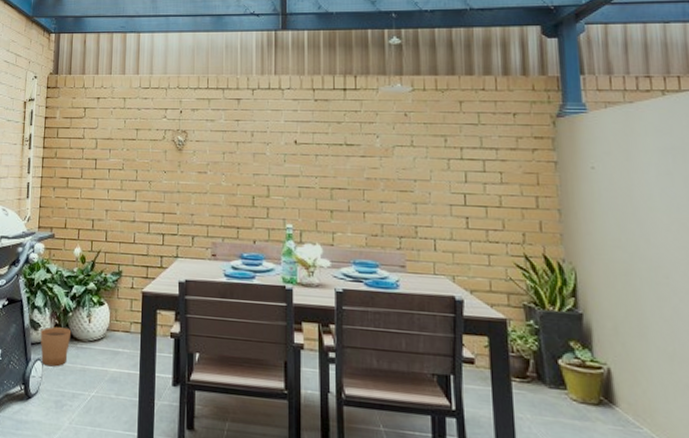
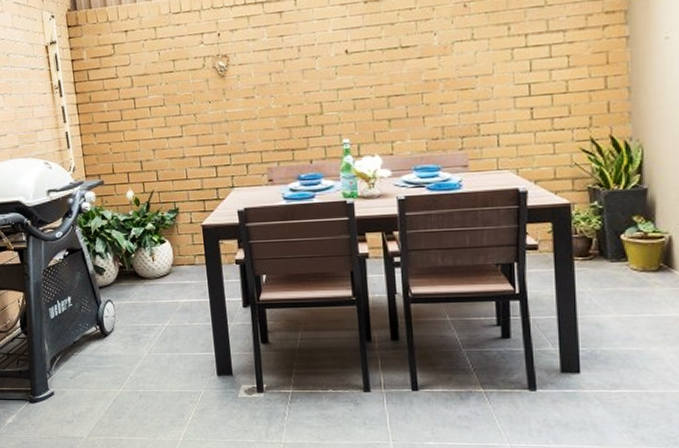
planter: present [40,327,72,367] -> none [106,269,137,306]

